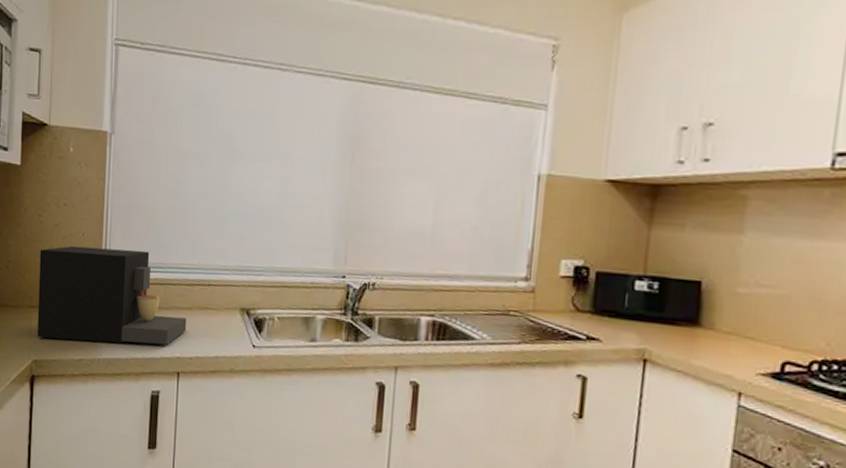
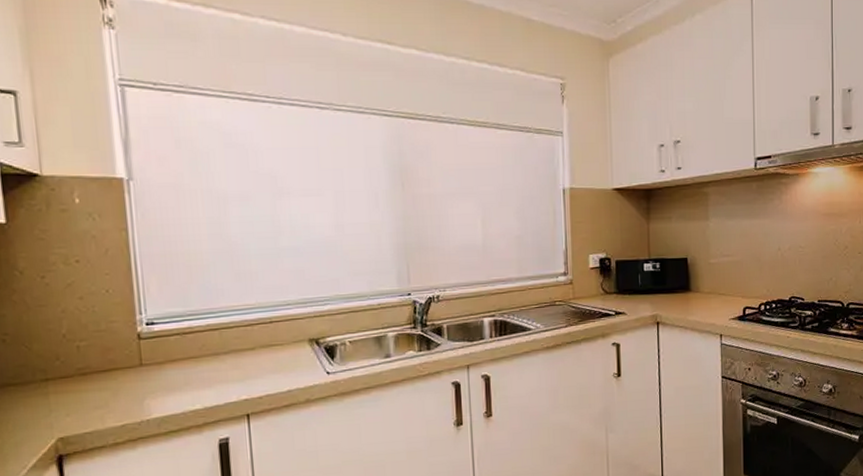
coffee maker: present [37,245,187,345] -> none [49,298,251,412]

